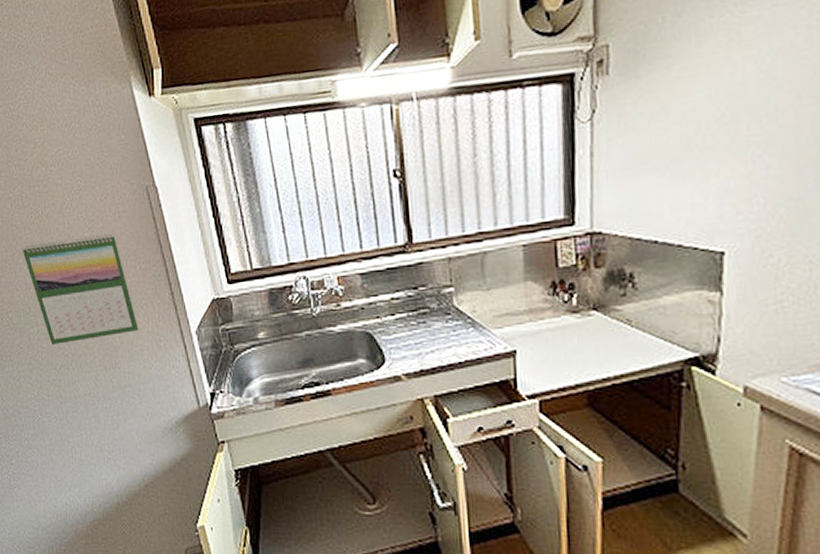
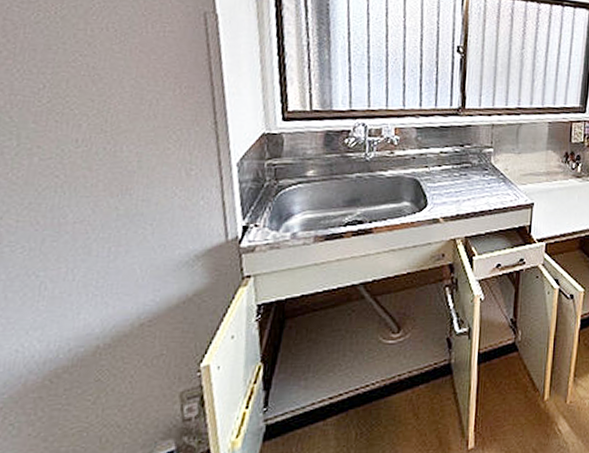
calendar: present [22,233,139,346] -> none [14,45,167,163]

